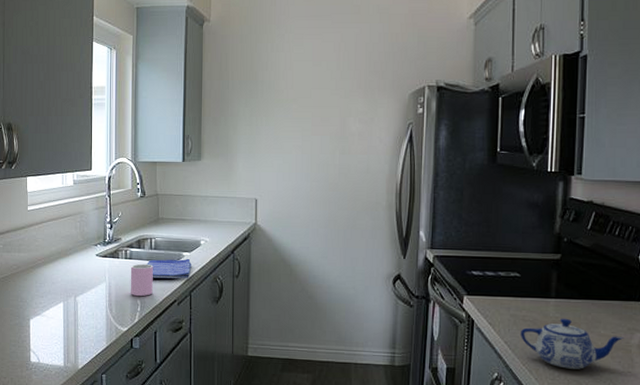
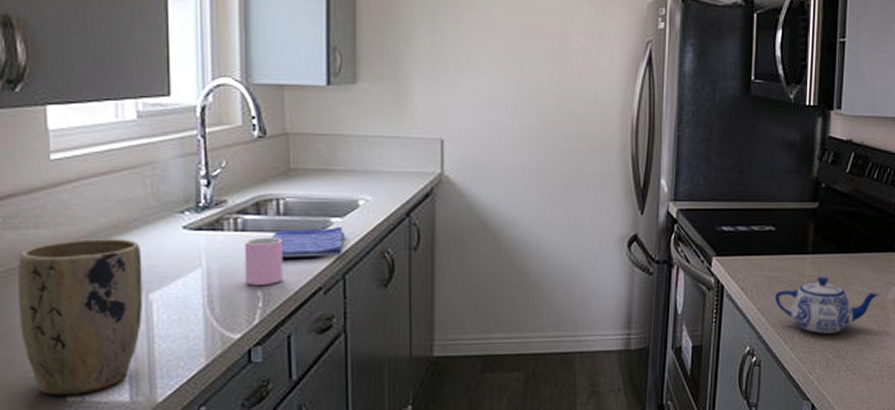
plant pot: none [9,260,73,358] -> present [18,239,143,396]

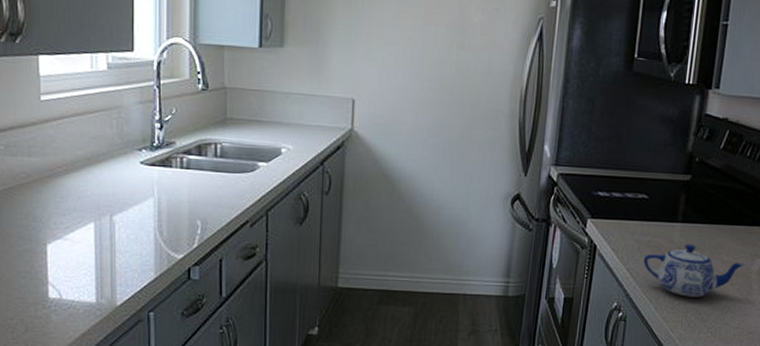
plant pot: present [18,239,143,396] -> none [15,167,108,294]
cup: present [244,236,283,285] -> none [187,174,218,215]
dish towel: present [271,226,345,258] -> none [210,169,269,195]

